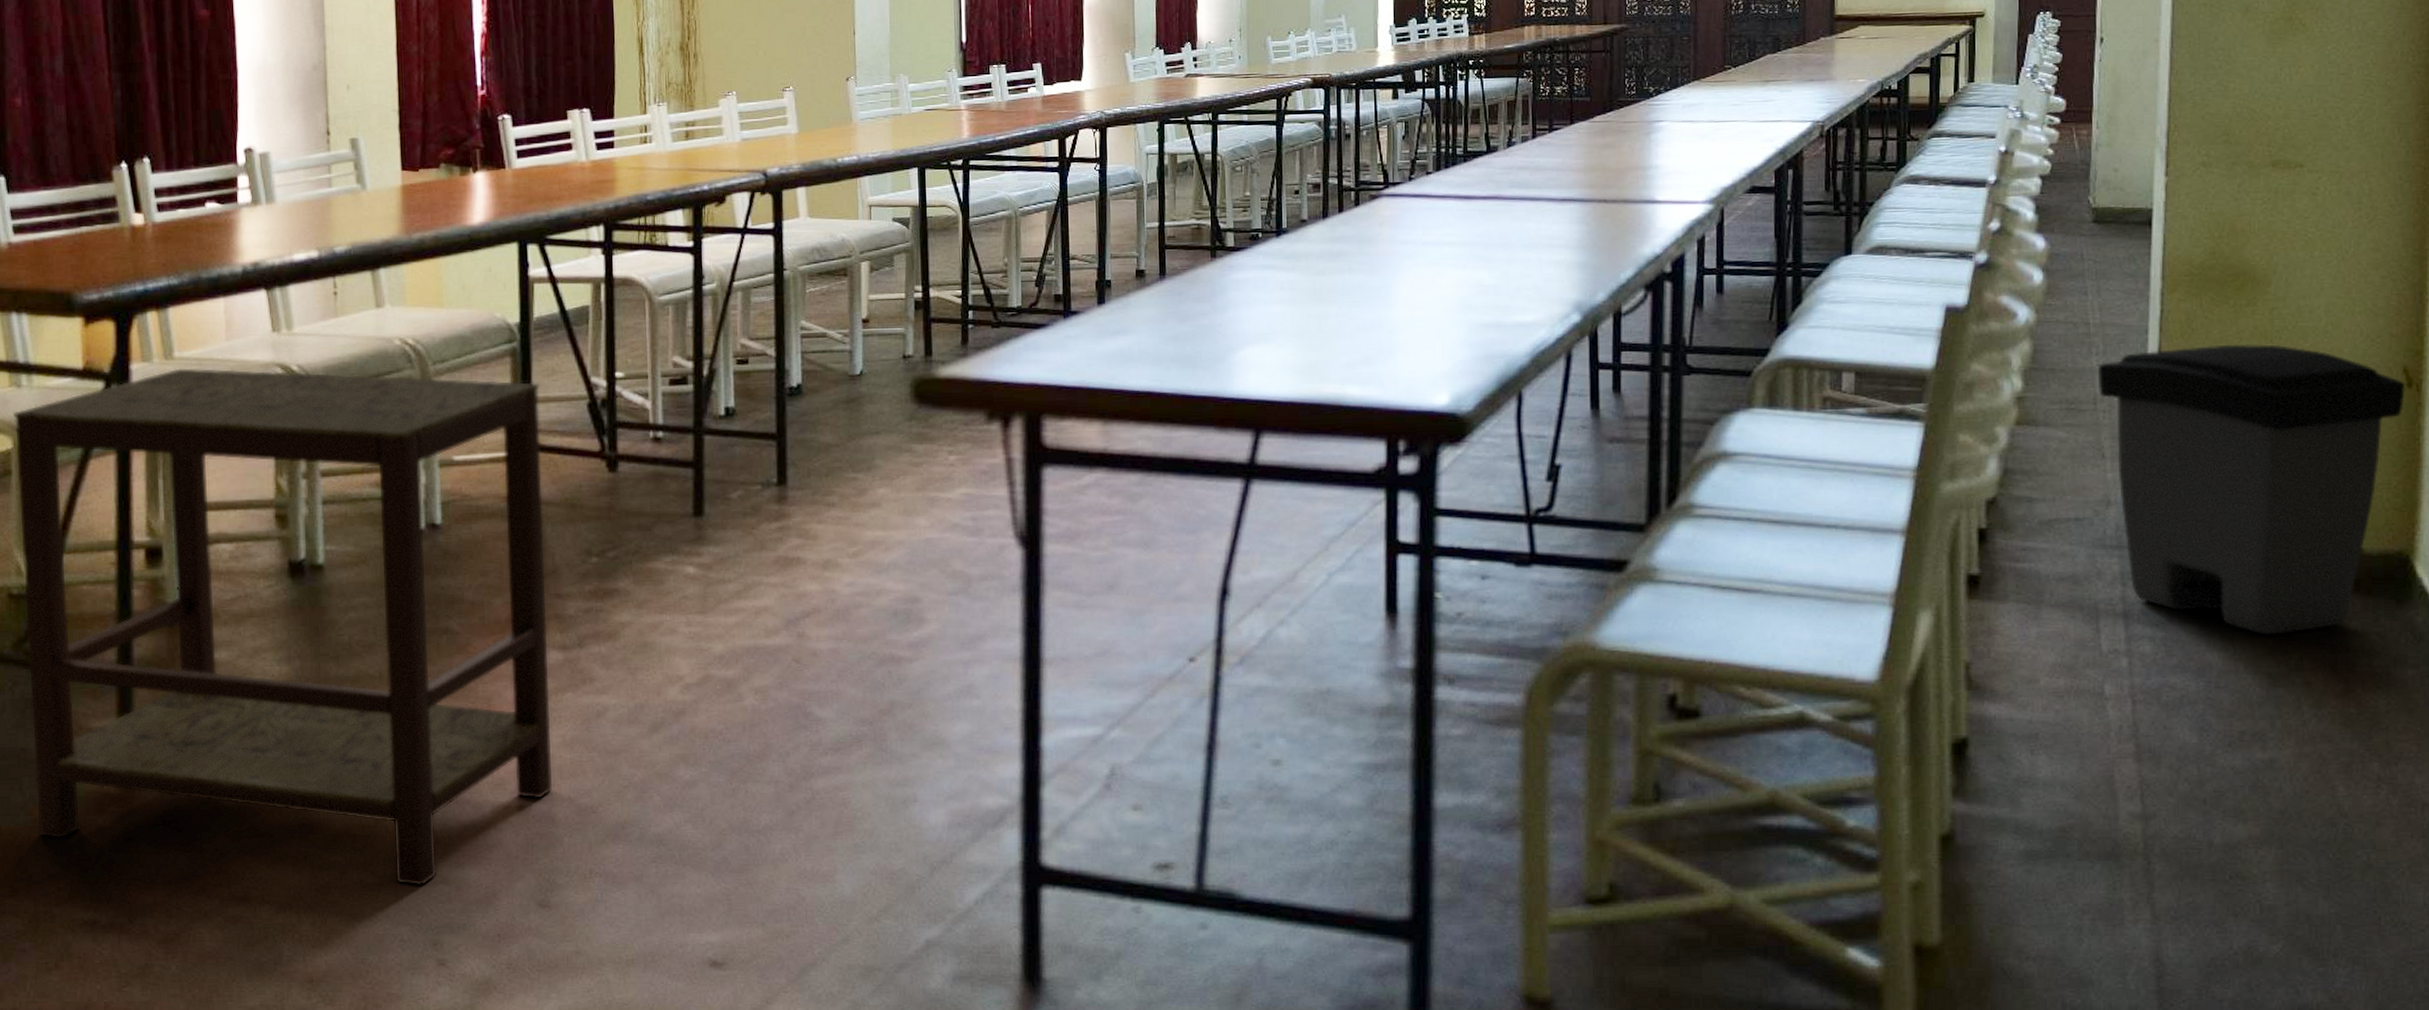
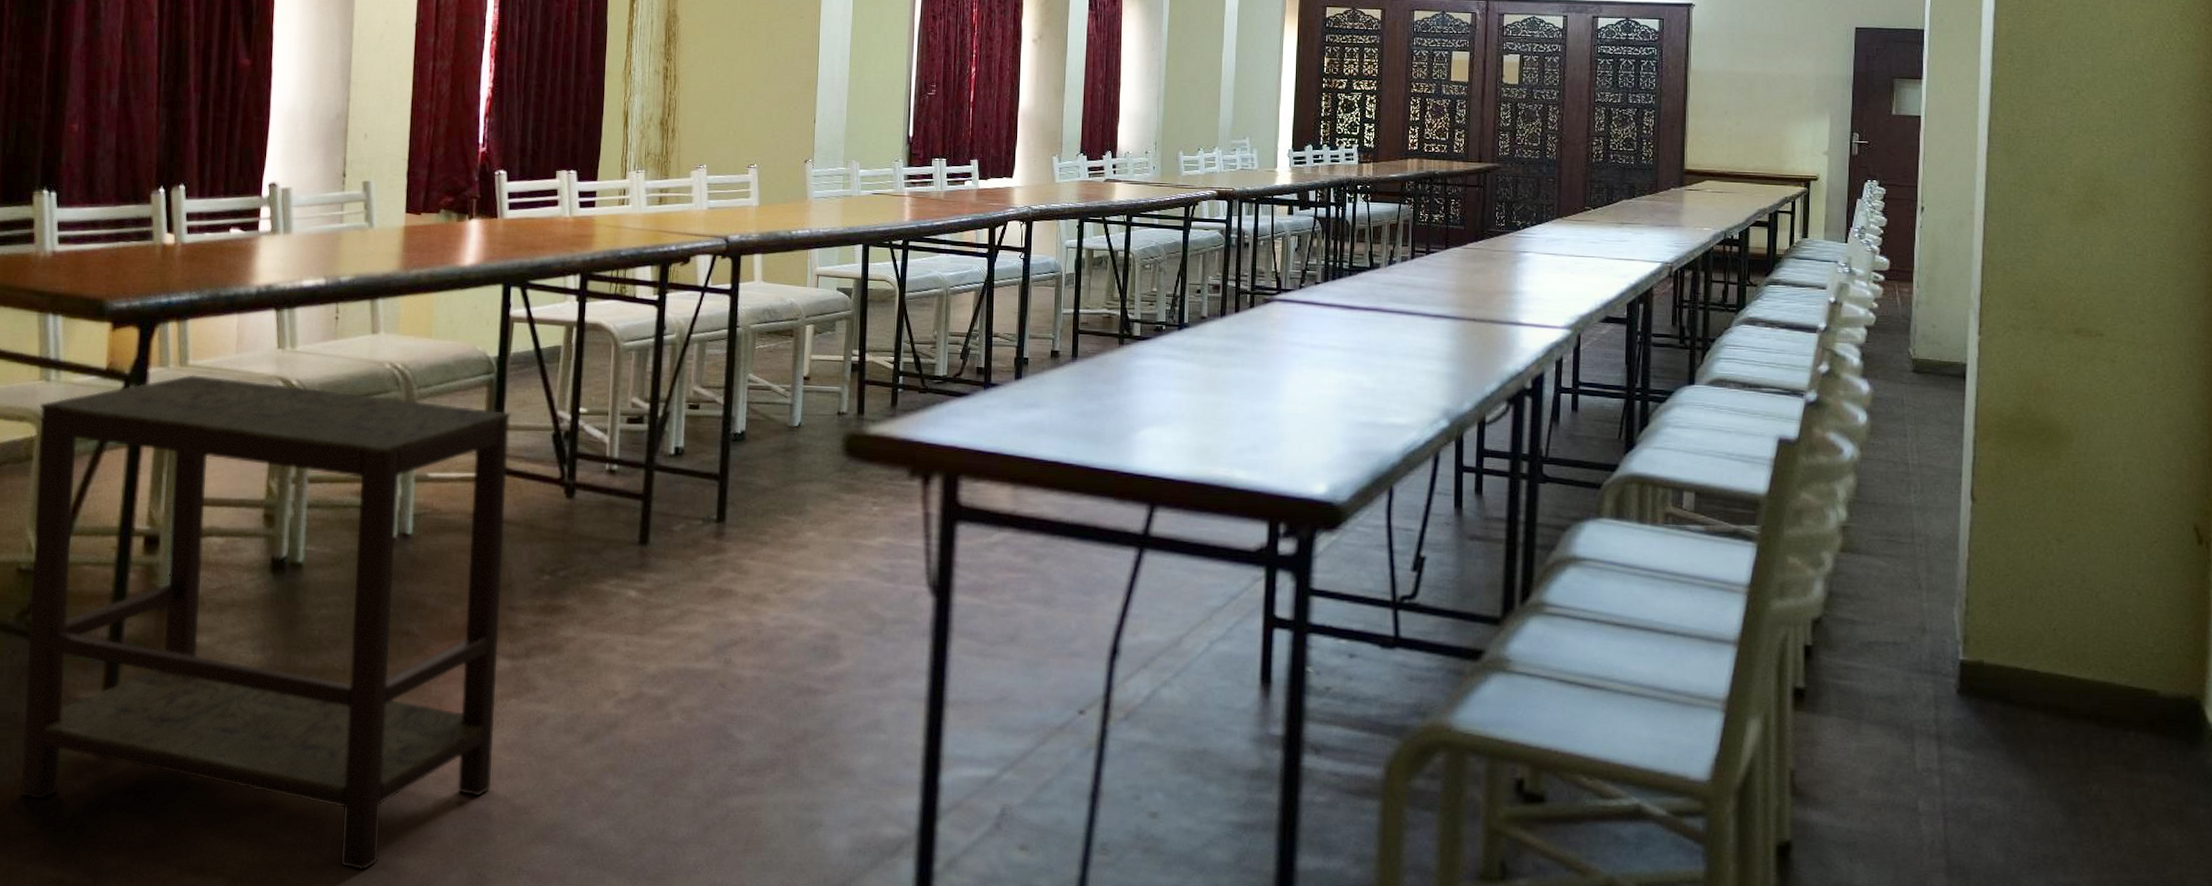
trash can: present [2098,344,2407,635] -> none [1916,492,2197,766]

